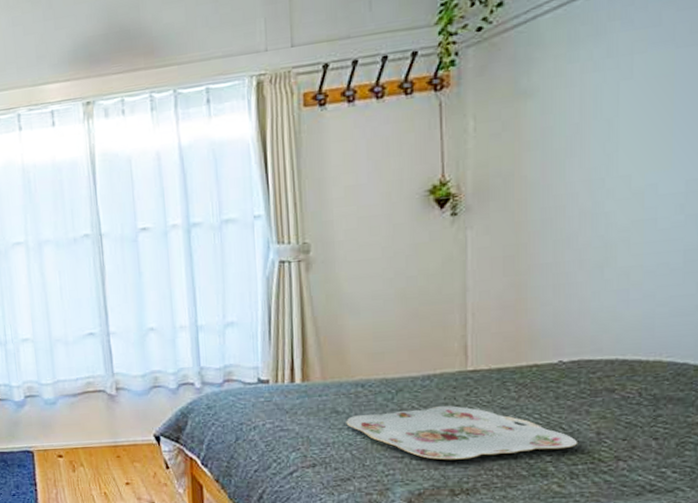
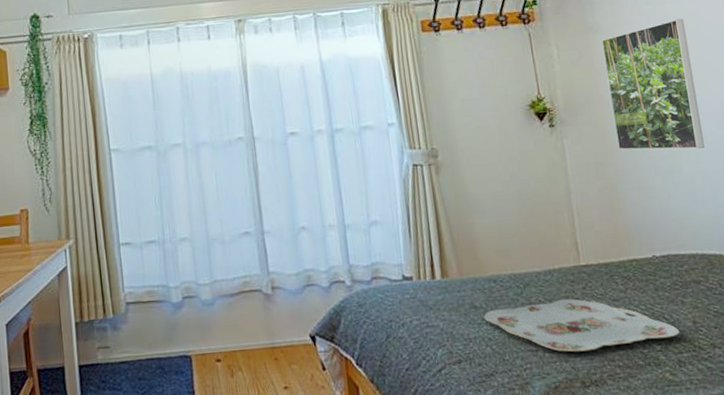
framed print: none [535,73,656,241] -> present [601,18,705,150]

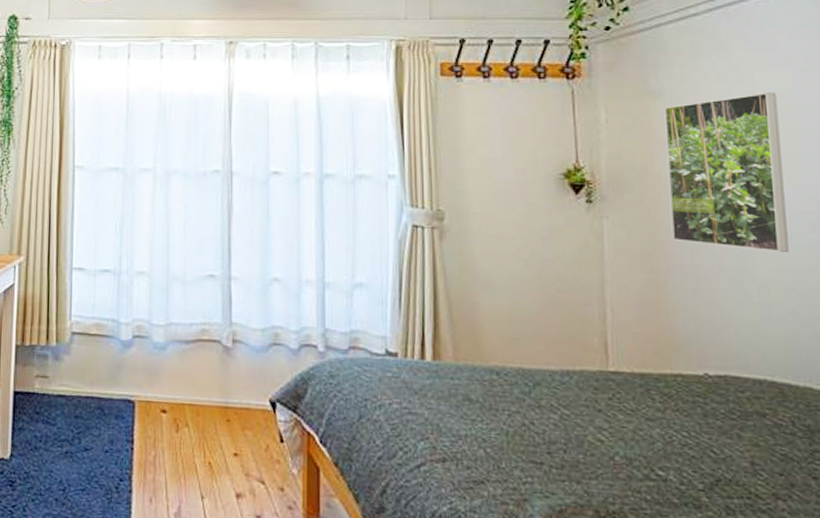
serving tray: present [484,299,680,352] -> none [479,406,732,477]

